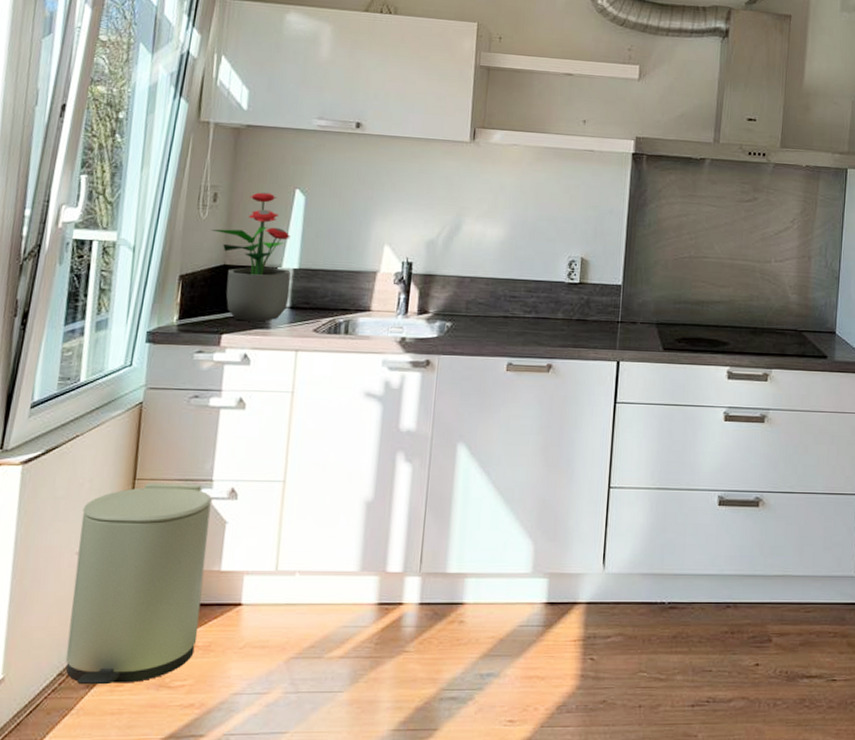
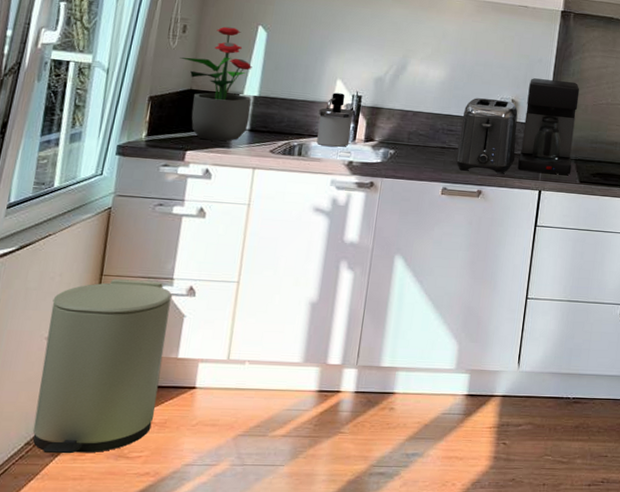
soap dispenser: none [364,260,405,322] -> present [316,93,354,147]
toaster: none [520,258,589,343] -> present [455,98,518,173]
coffee maker: none [591,232,658,342] -> present [518,78,580,175]

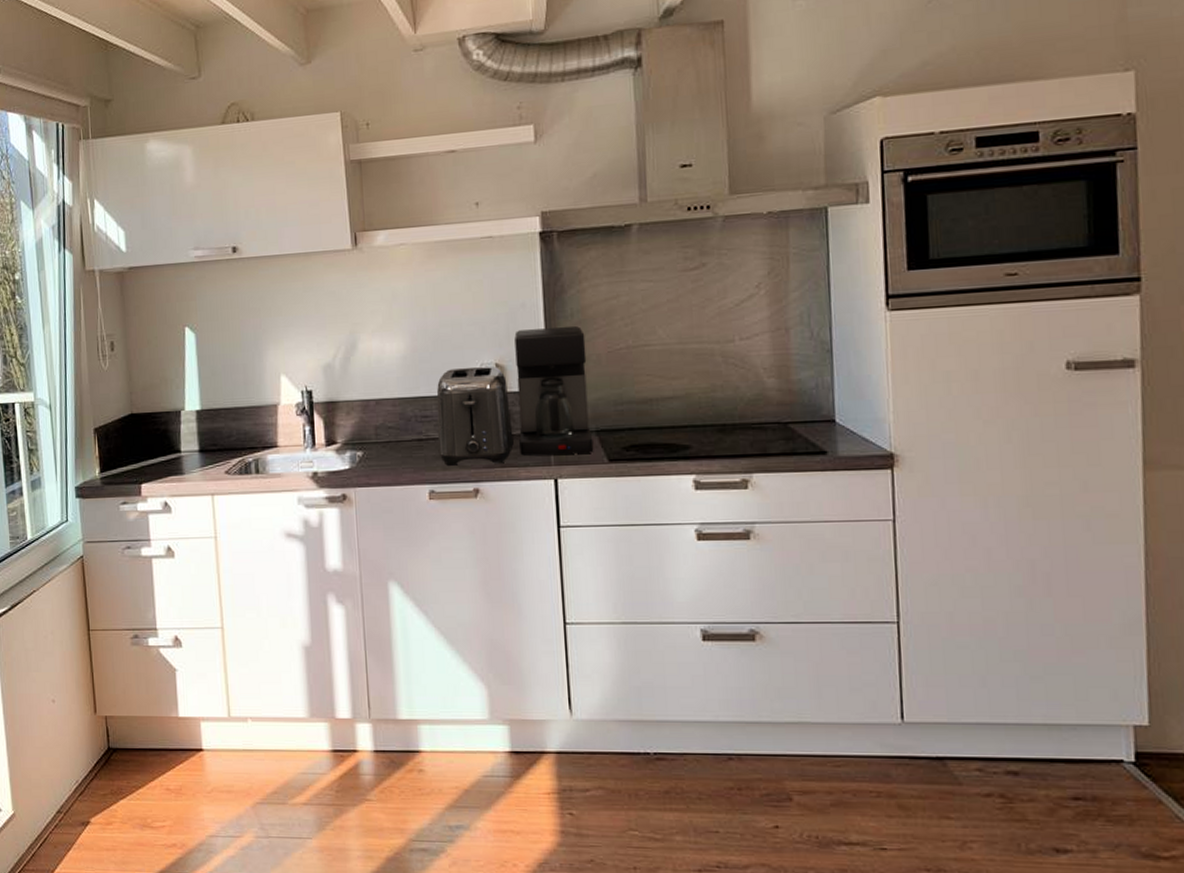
pedal bin: present [32,279,172,454] -> none [51,633,169,823]
potted flower: present [180,26,253,141] -> none [114,335,197,469]
soap dispenser: present [316,93,354,147] -> none [268,391,309,458]

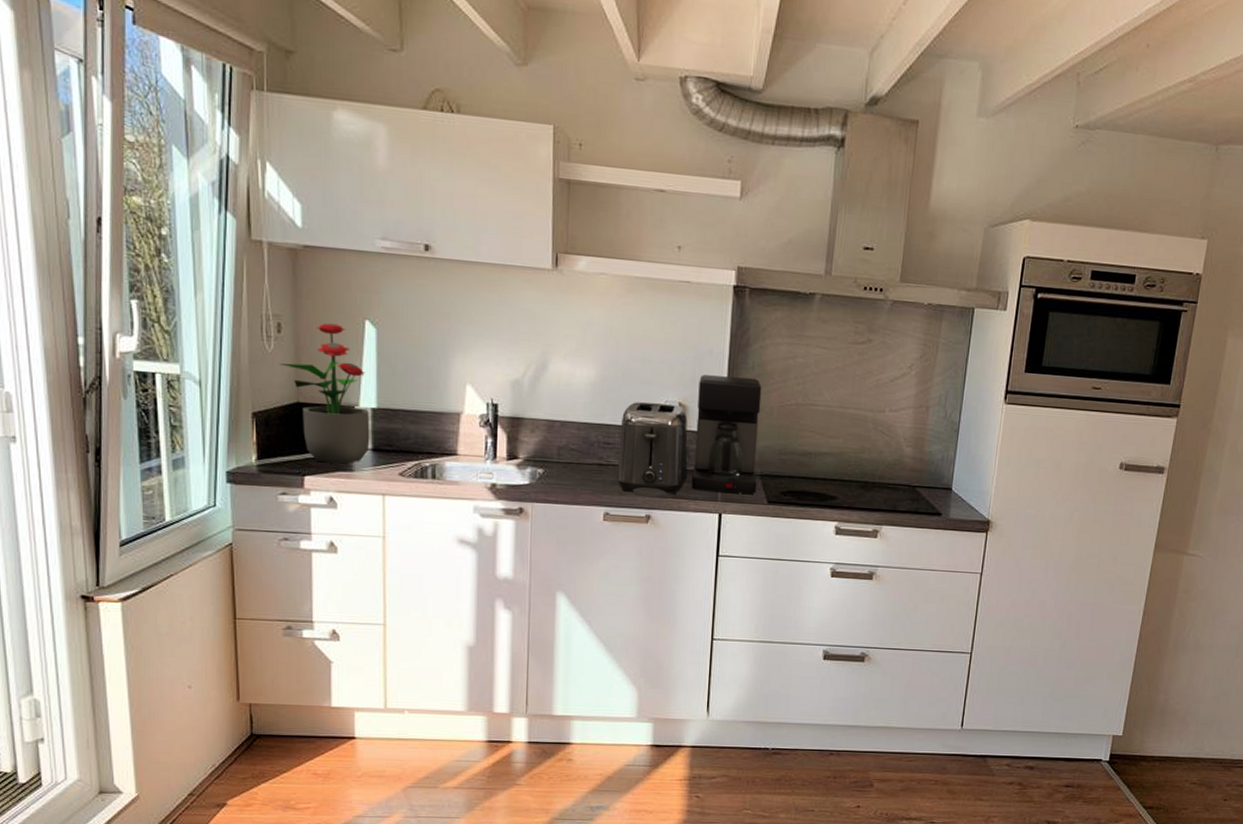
potted flower: none [114,335,197,469] -> present [279,323,370,464]

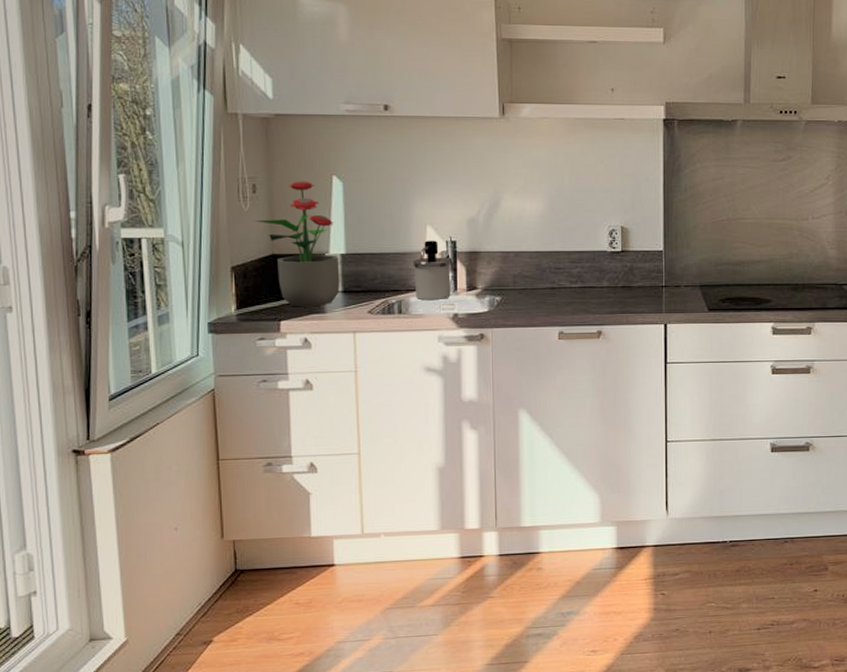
soap dispenser: none [449,401,491,467] -> present [413,241,451,301]
toaster: present [616,402,688,494] -> none [568,228,633,311]
coffee maker: present [692,375,762,494] -> none [637,200,697,304]

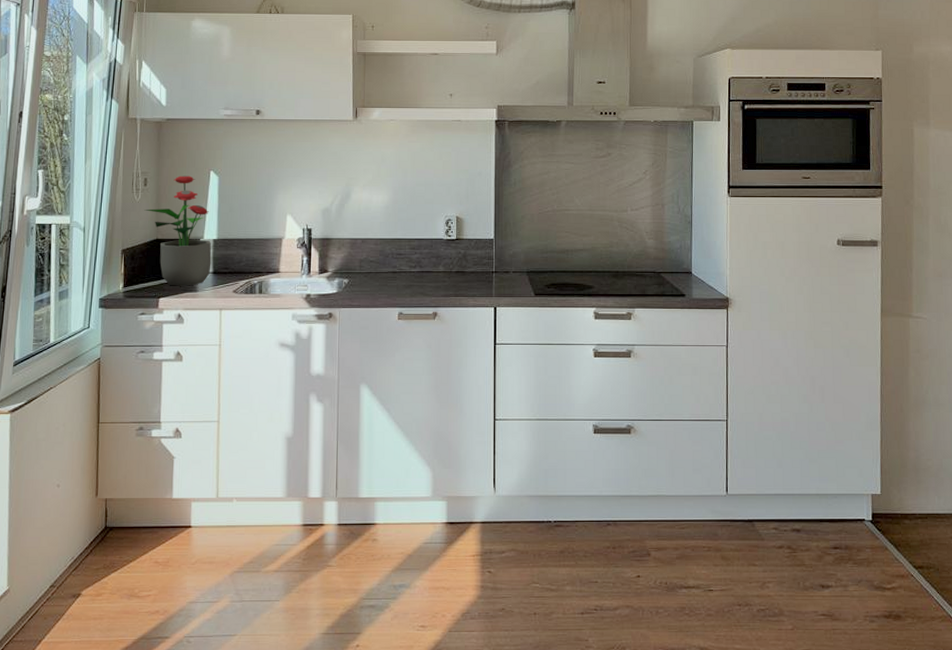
soap dispenser: present [413,241,451,301] -> none [273,228,306,282]

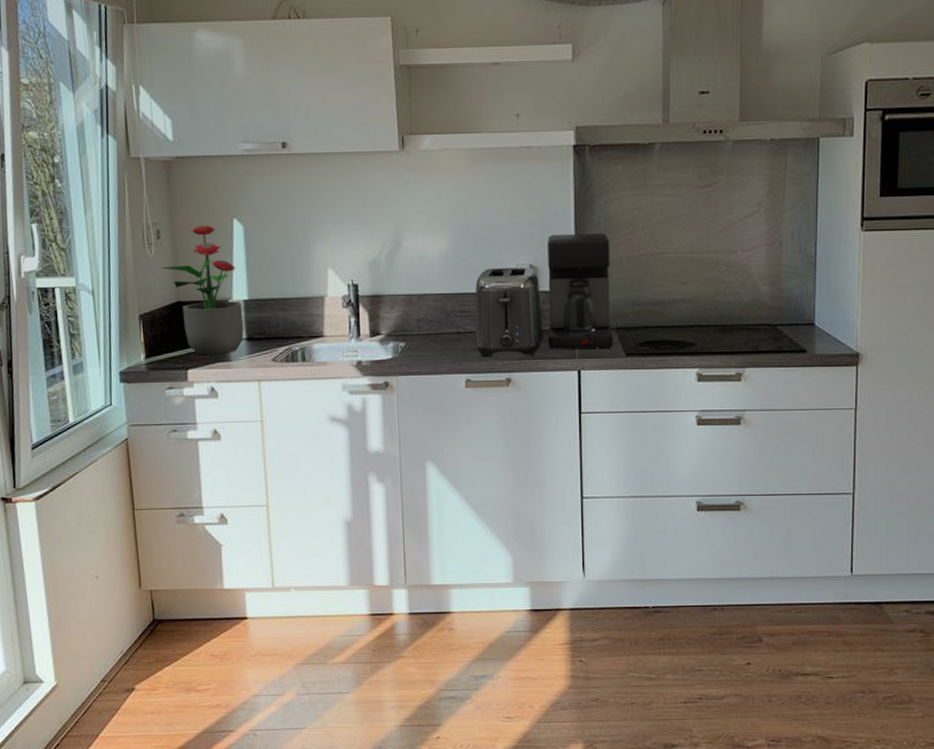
toaster: none [408,218,466,294] -> present [474,267,543,357]
coffee maker: none [470,192,524,288] -> present [547,234,613,349]

